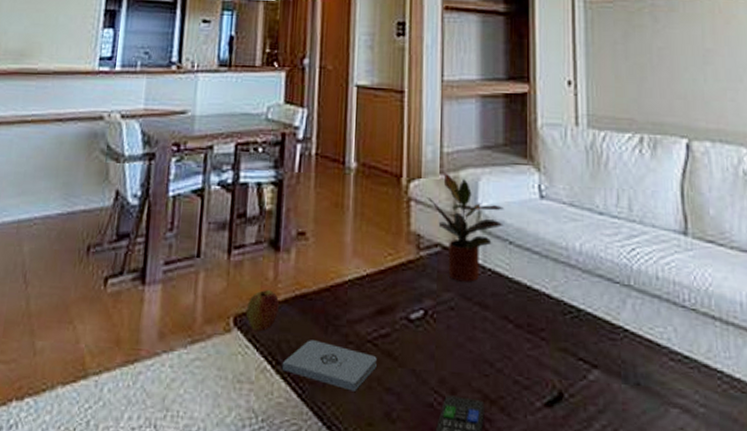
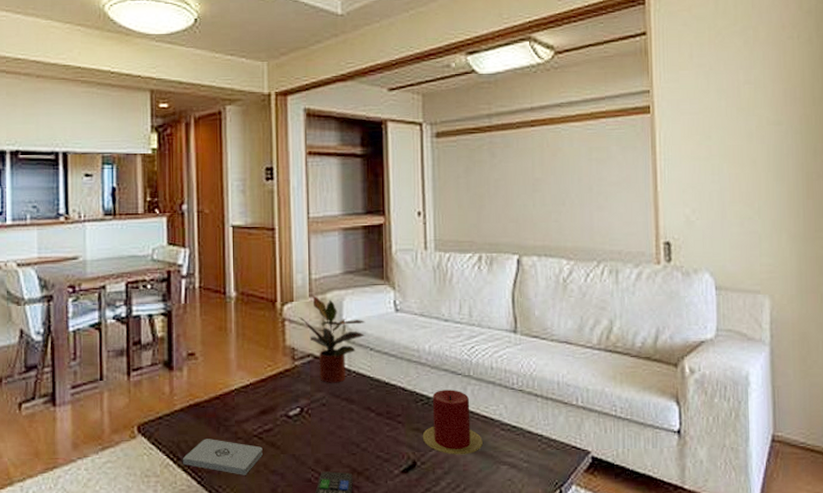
apple: present [246,290,280,332] -> none [148,402,177,436]
candle: none [571,301,647,389] -> present [422,390,483,455]

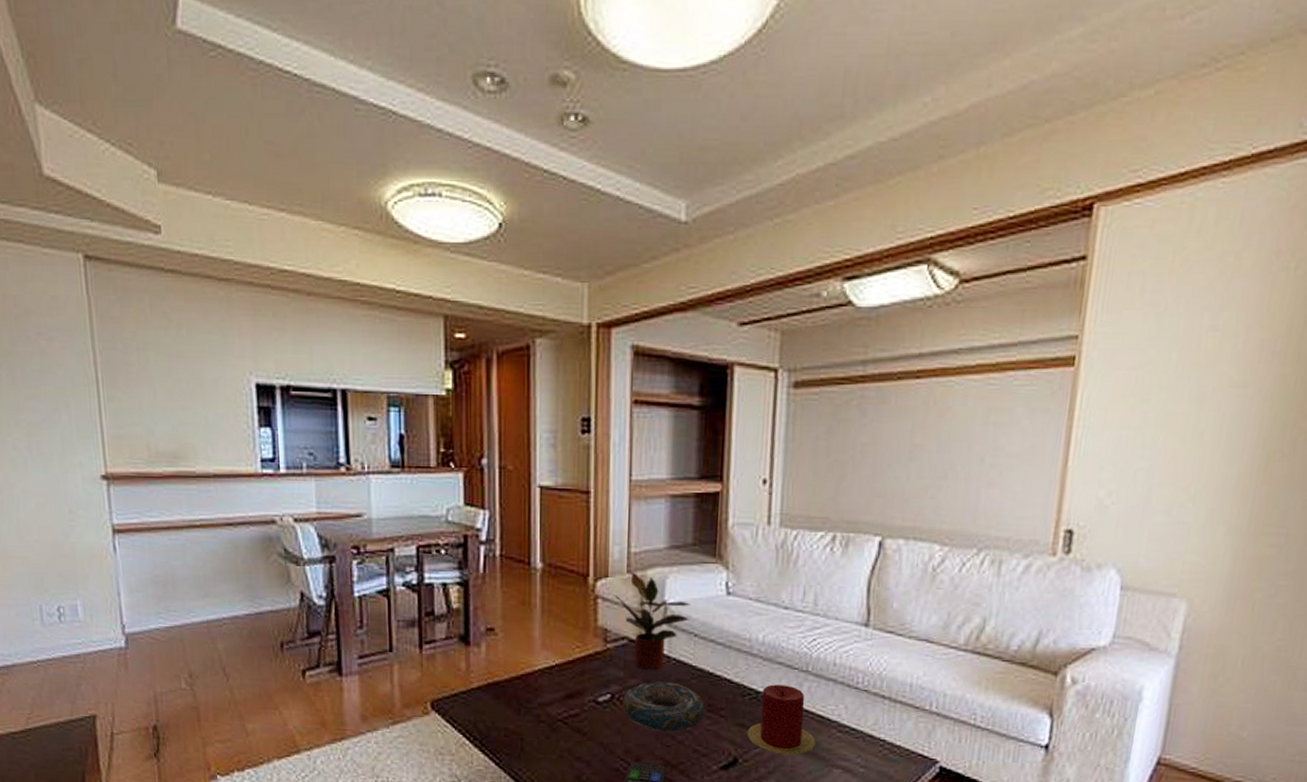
notepad: present [182,439,263,475] -> none [479,720,567,760]
decorative bowl: none [311,393,384,441] -> present [622,682,705,733]

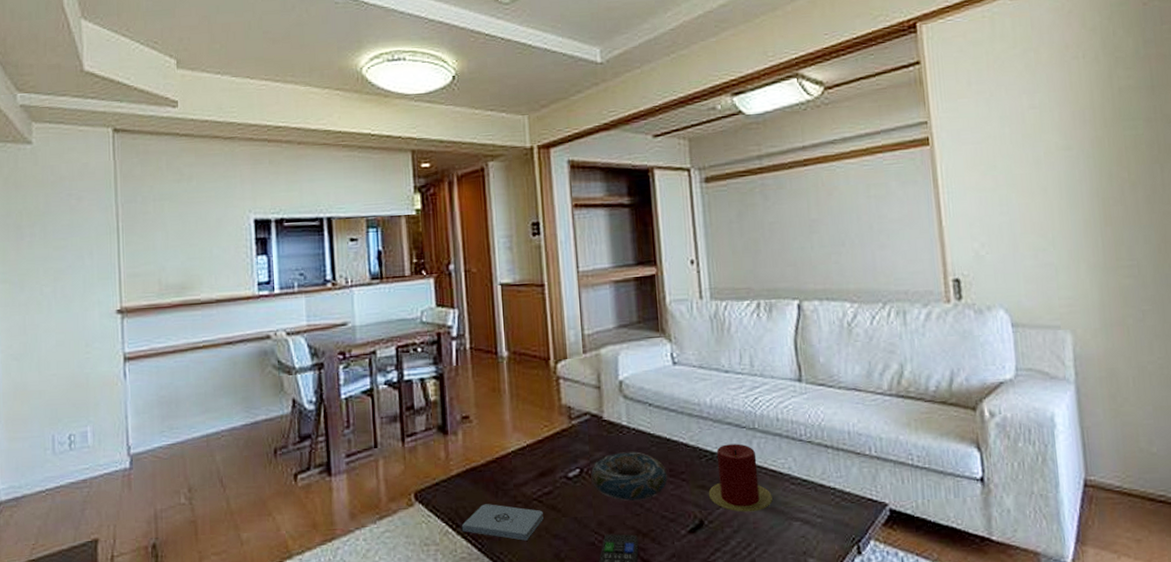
notepad: none [479,720,567,760] -> present [461,504,543,541]
potted plant: present [613,572,691,670] -> none [573,352,644,442]

